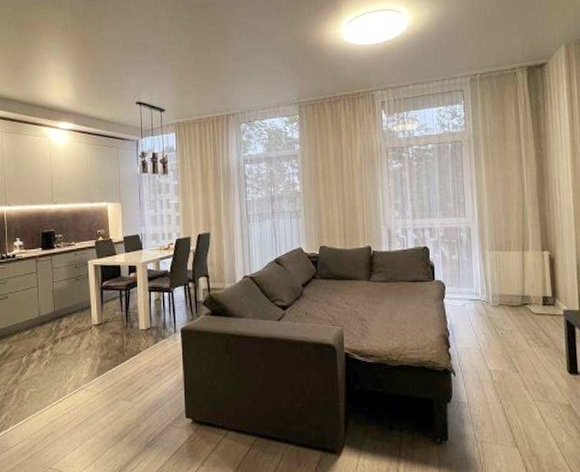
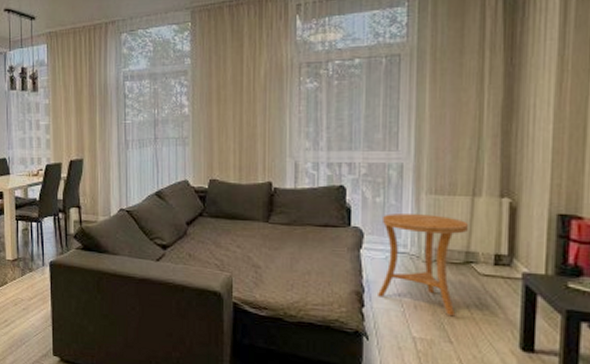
side table: none [459,267,523,350] -> present [378,214,470,317]

